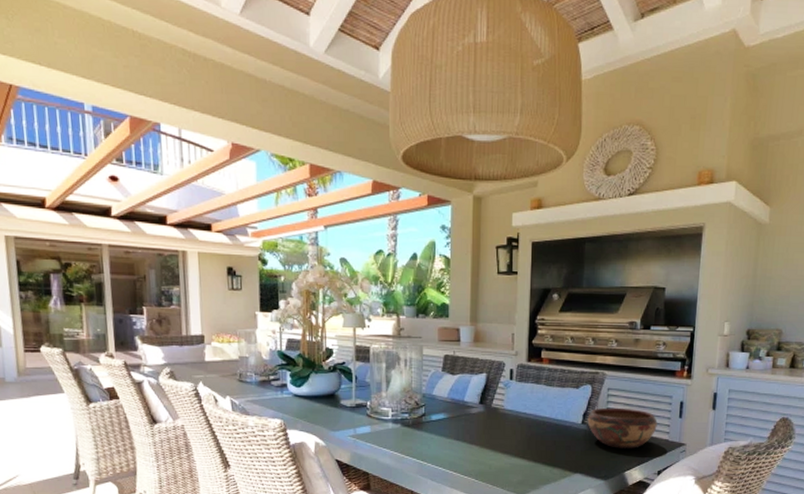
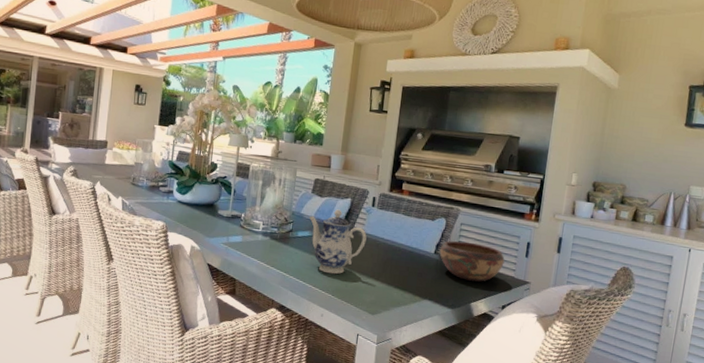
teapot: none [441,386,507,457] -> present [308,209,367,274]

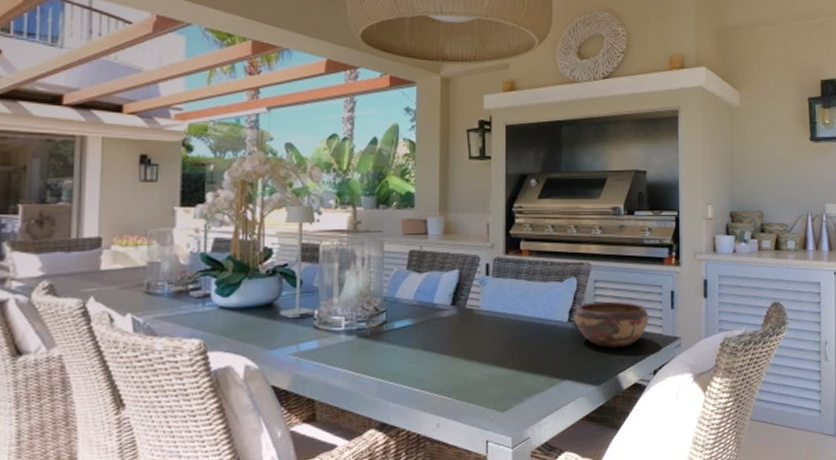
teapot: present [308,209,367,274] -> none [406,285,484,370]

